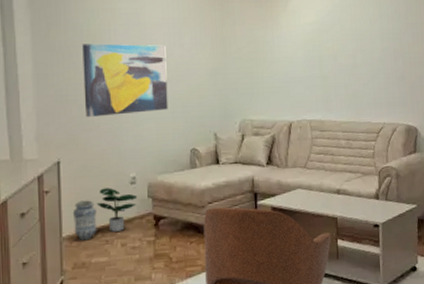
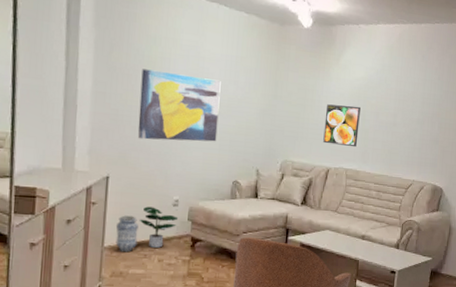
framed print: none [280,52,318,96] -> present [323,104,361,148]

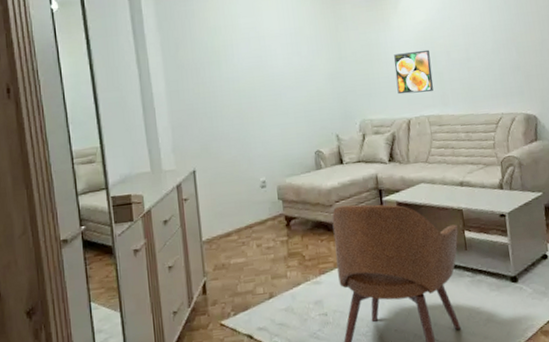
vase: present [115,215,139,253] -> none [210,205,234,244]
wall art: present [137,69,221,142] -> none [208,55,291,128]
potted plant: present [139,206,179,248] -> none [231,192,269,234]

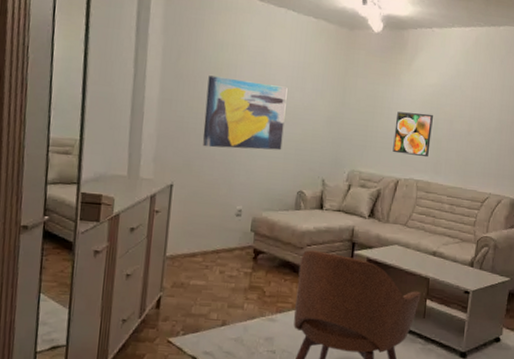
wall art: none [208,55,291,128] -> present [202,75,288,151]

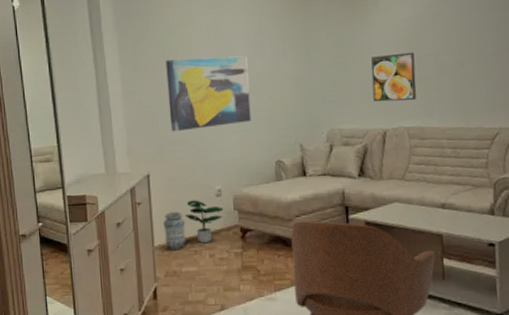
vase: none [177,224,201,263] -> present [162,211,186,251]
potted plant: none [201,216,241,259] -> present [184,200,224,243]

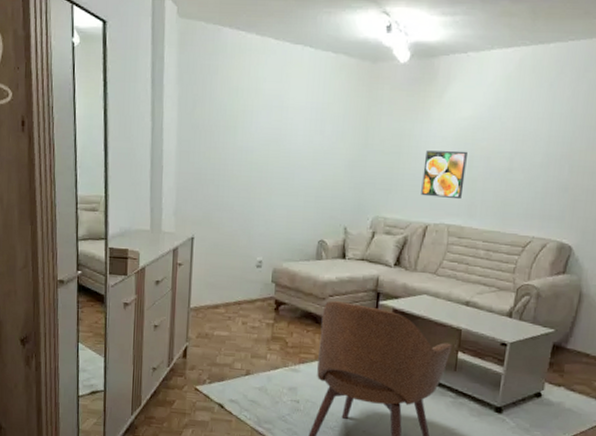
vase: present [162,211,186,251] -> none [201,276,223,314]
wall art: present [166,55,252,132] -> none [220,124,306,199]
potted plant: present [184,200,224,243] -> none [223,267,262,310]

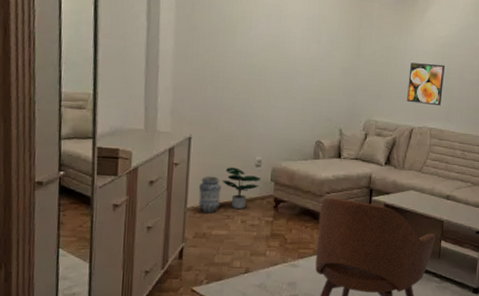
vase: none [201,276,223,314] -> present [198,176,221,214]
potted plant: none [223,267,262,310] -> present [221,167,261,209]

